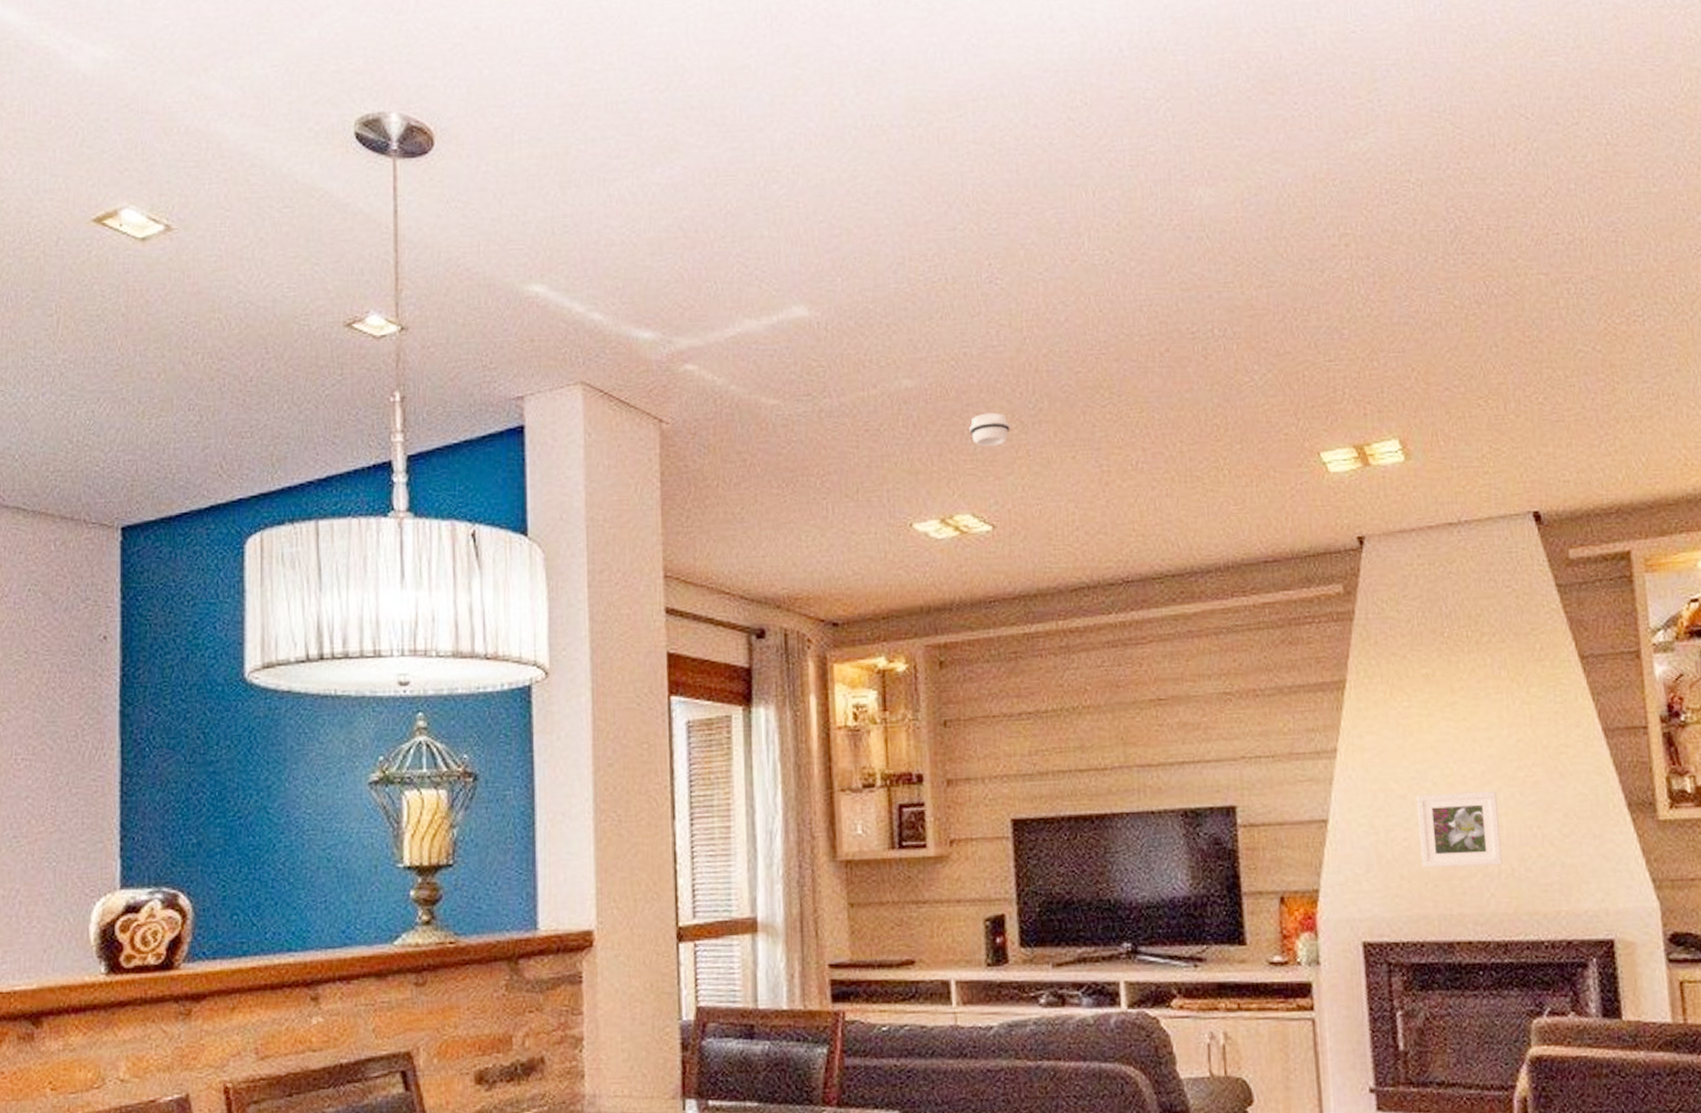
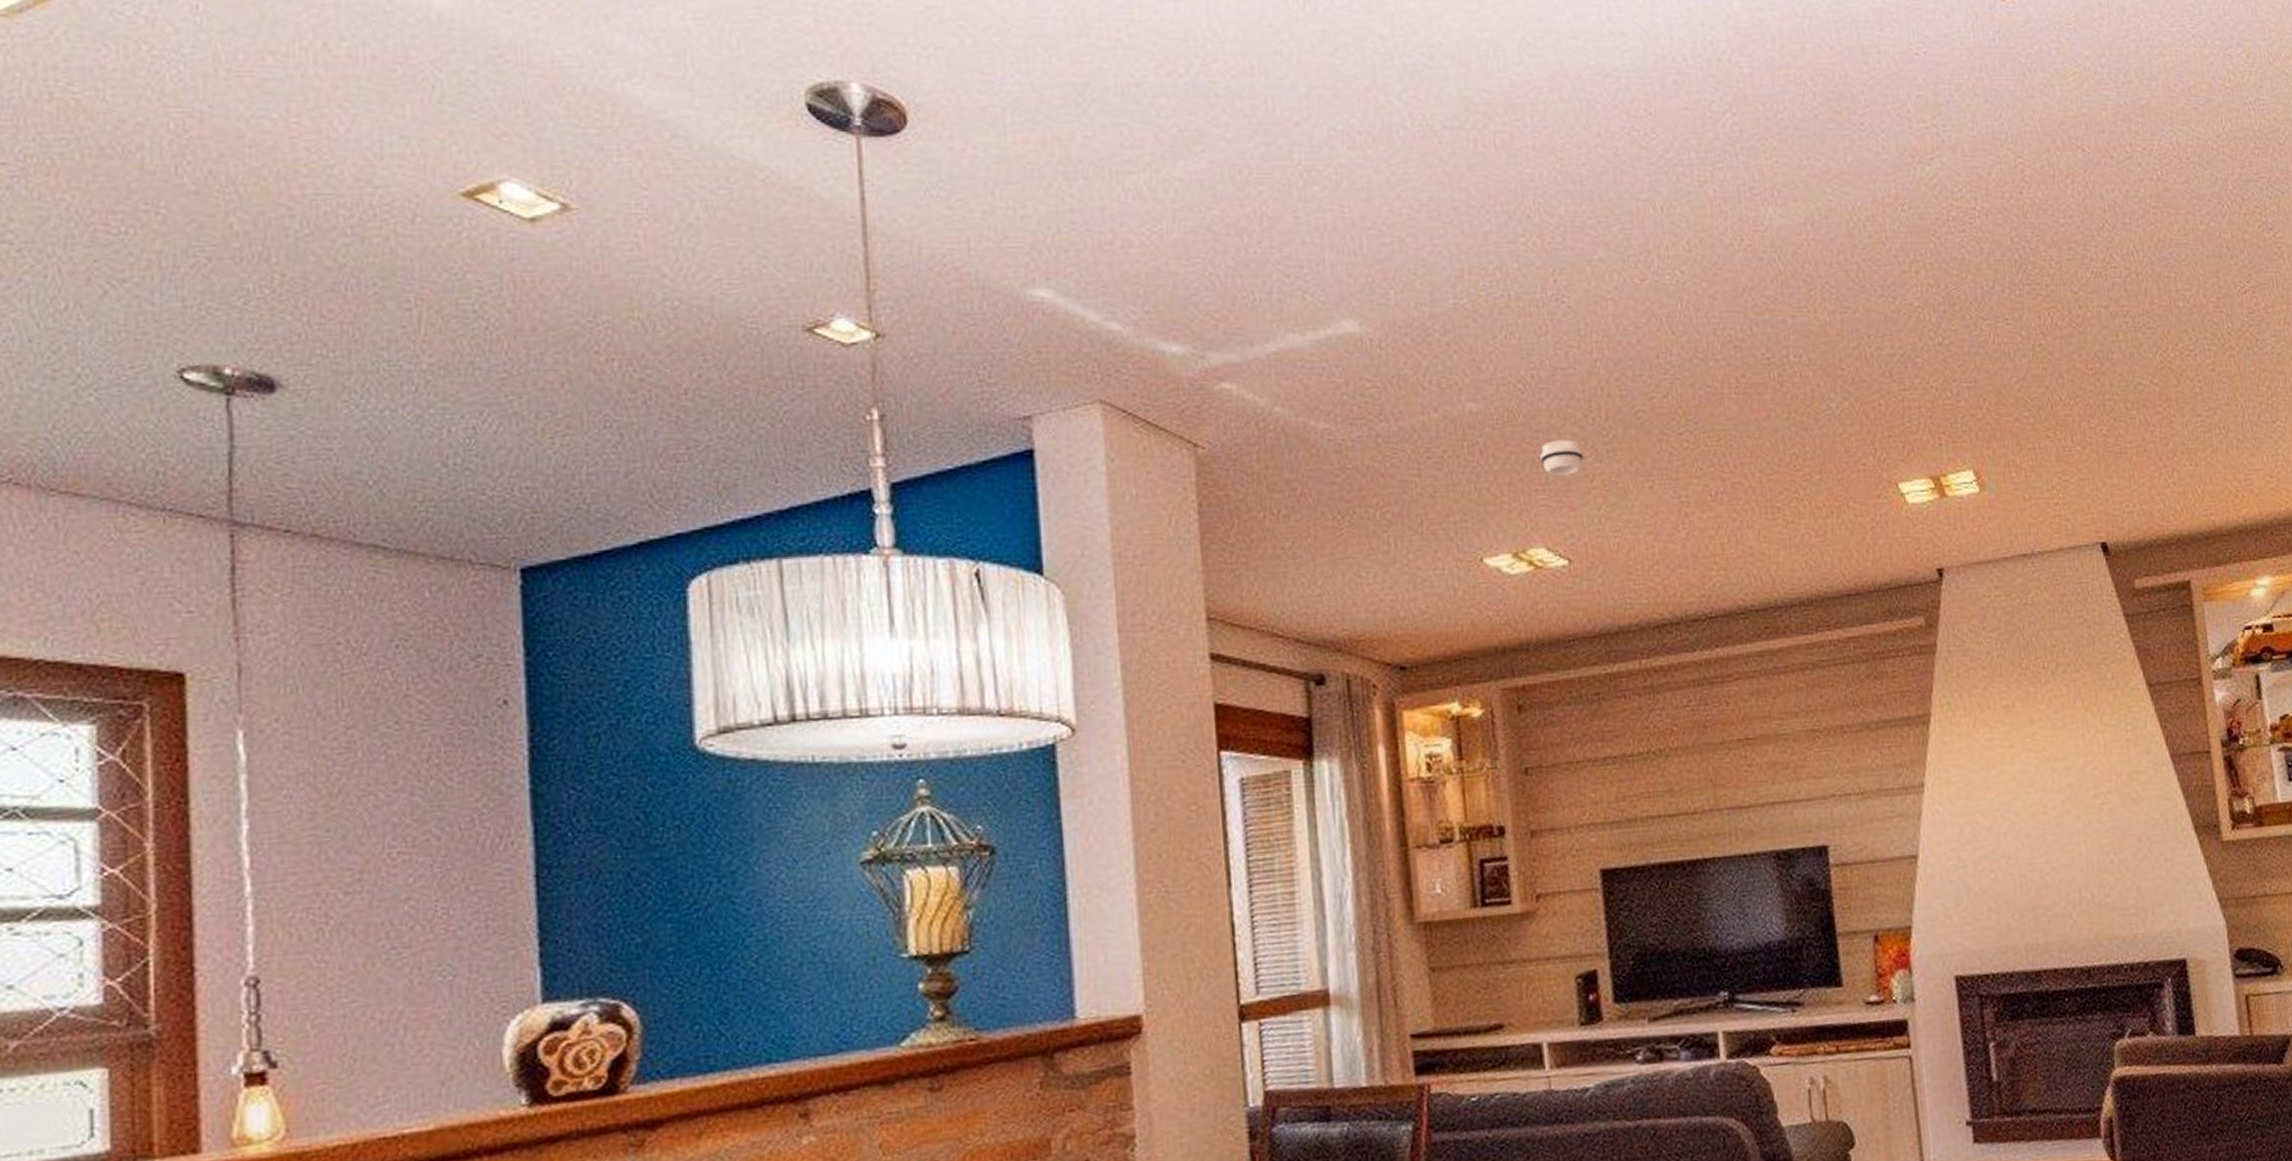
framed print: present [1417,790,1503,868] -> none [2001,819,2084,898]

